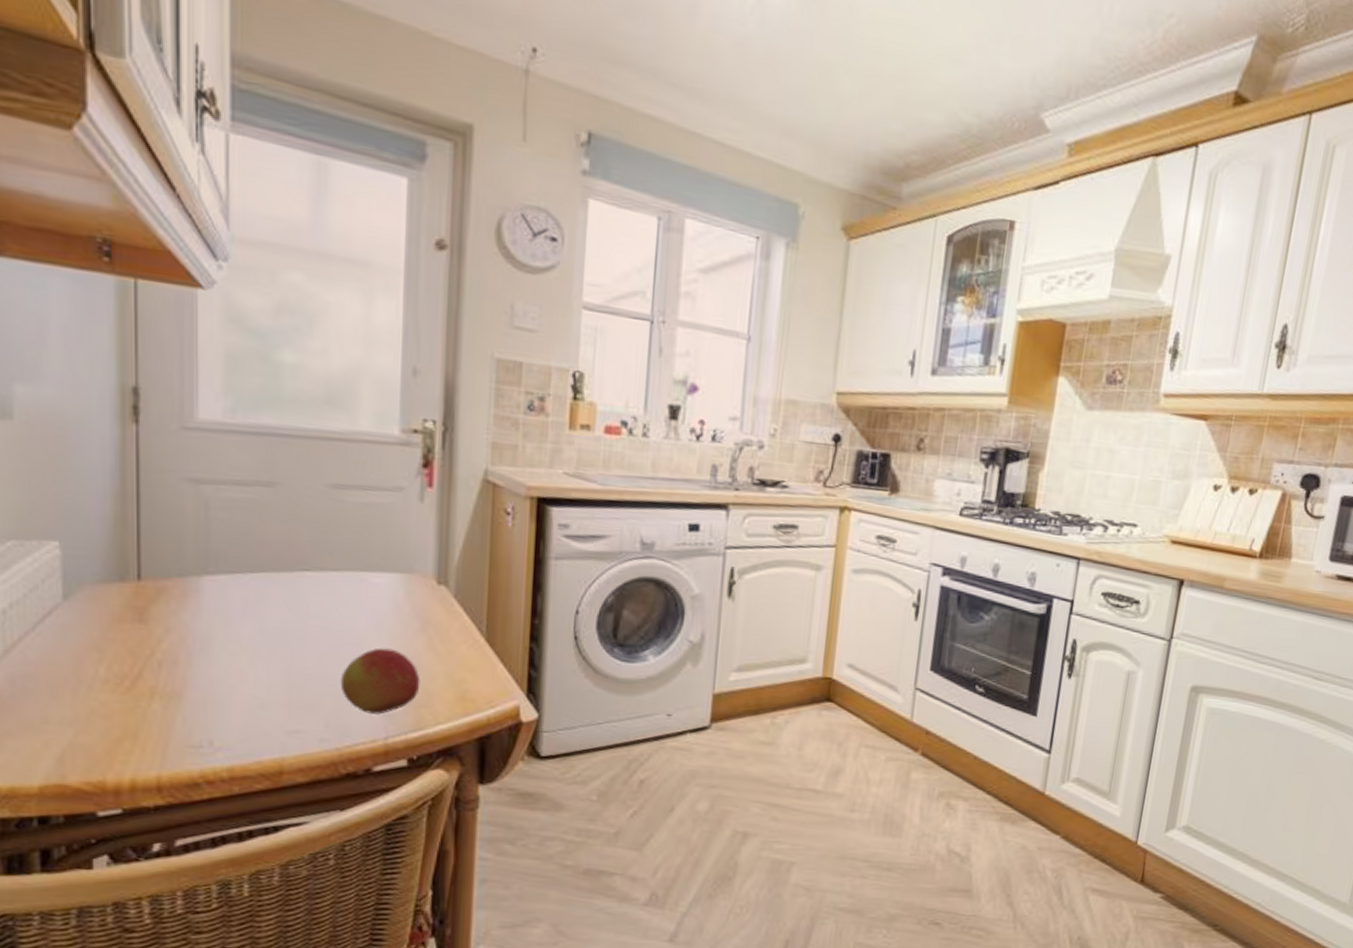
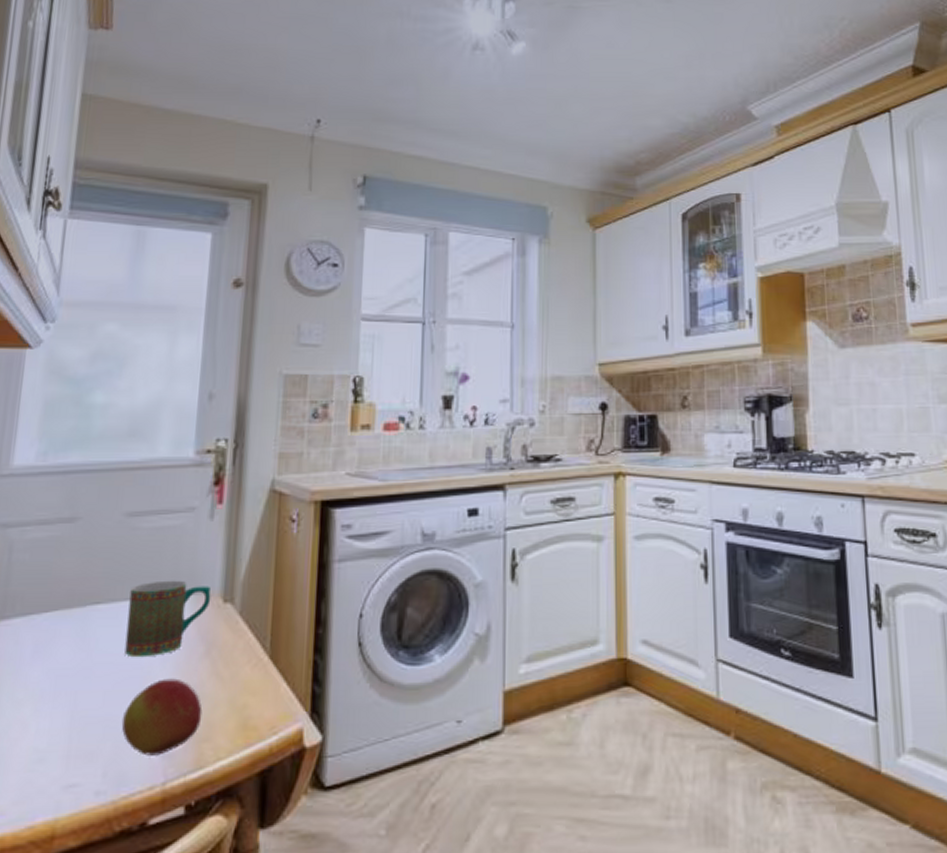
mug: none [338,556,425,626] -> present [124,580,211,658]

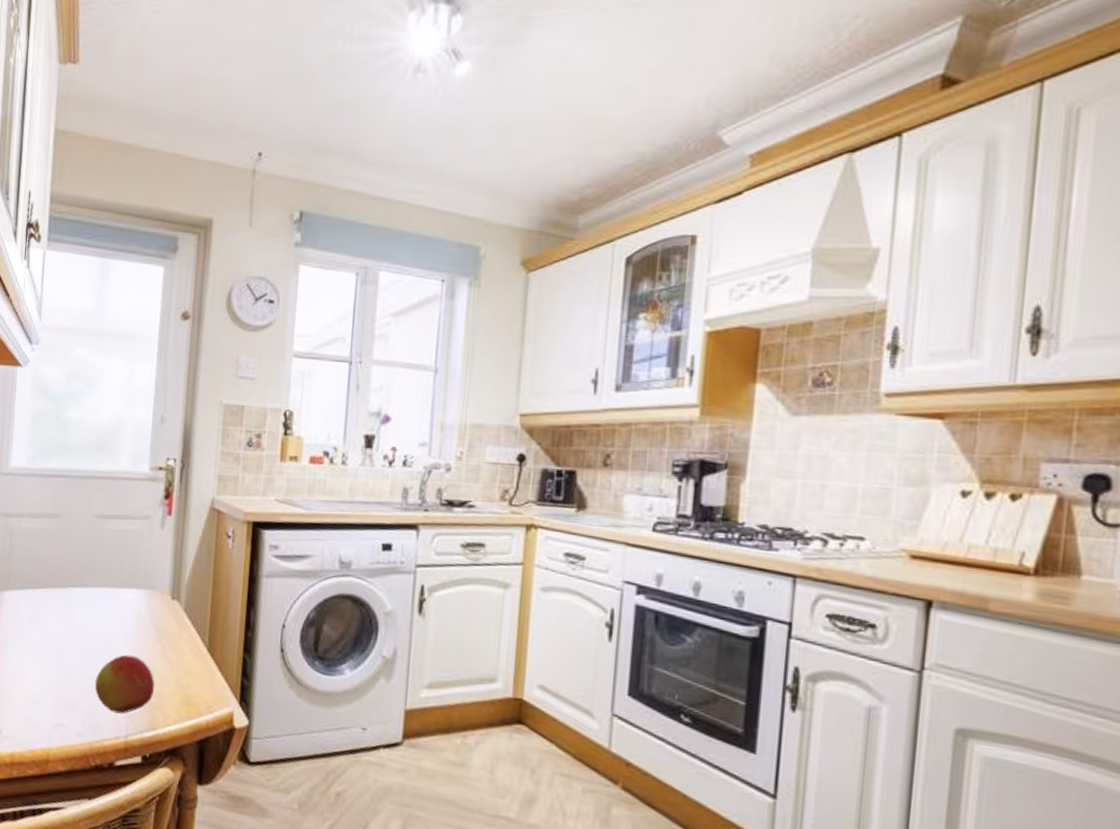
mug: present [124,580,211,658] -> none [96,574,162,636]

